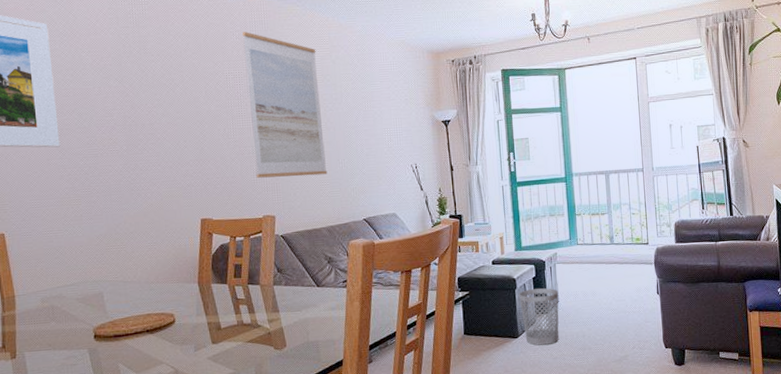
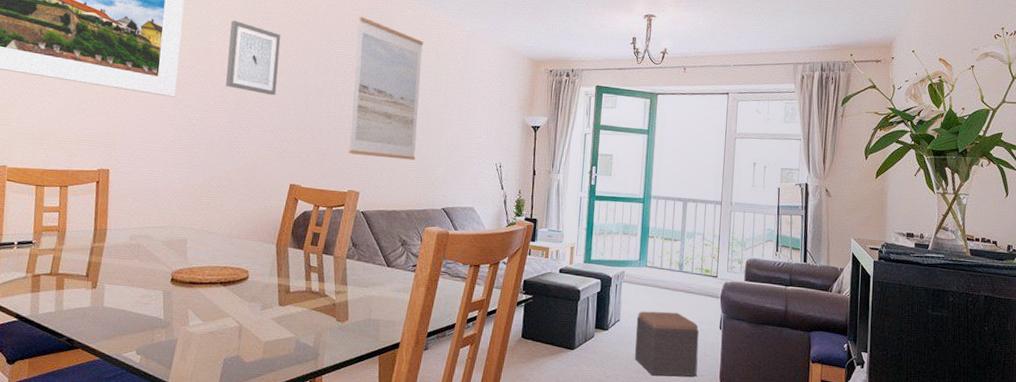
wall art: none [105,55,169,130] -> present [226,20,281,96]
wastebasket: present [519,288,559,346] -> none [581,303,621,362]
footstool: none [575,284,641,350] -> present [635,311,699,377]

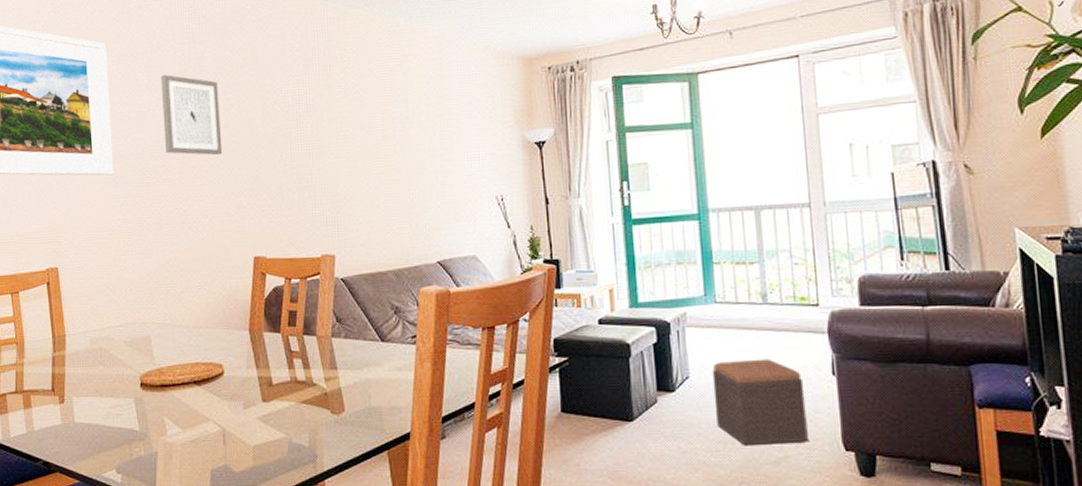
wall art: present [348,16,424,161] -> none [303,43,396,211]

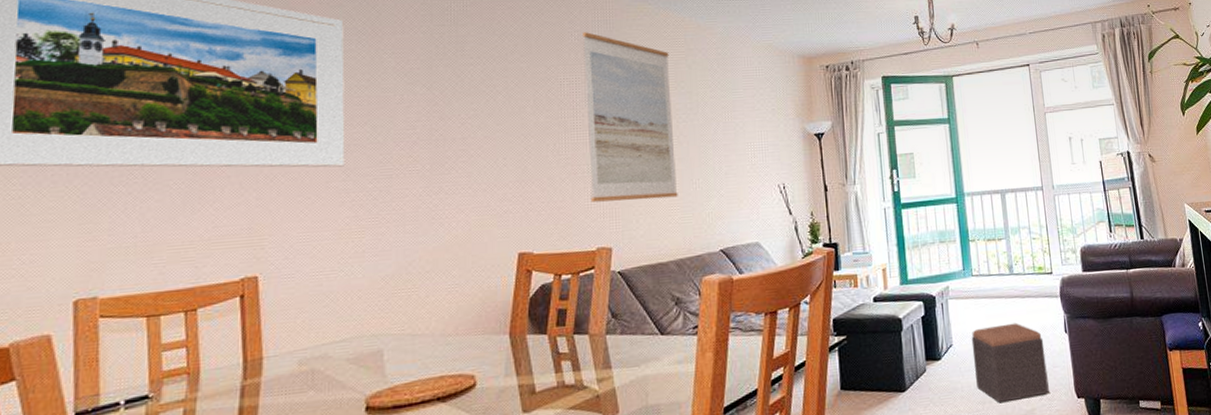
wall art: present [160,74,223,156] -> none [412,58,485,145]
wall art: none [303,43,396,211] -> present [583,32,678,202]

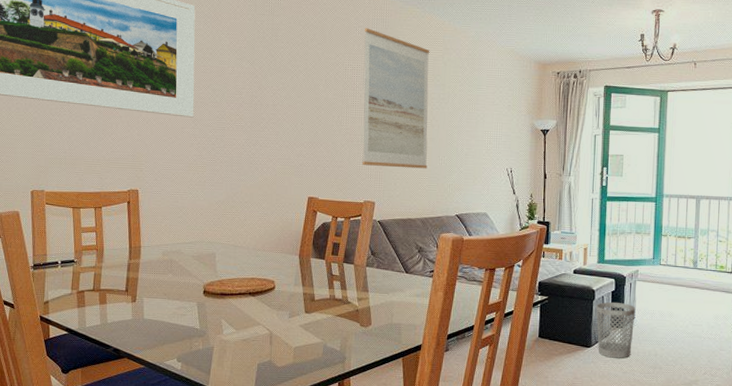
wastebasket: none [905,329,954,401] -> present [596,302,636,358]
footstool: present [971,322,1049,404] -> none [651,308,715,371]

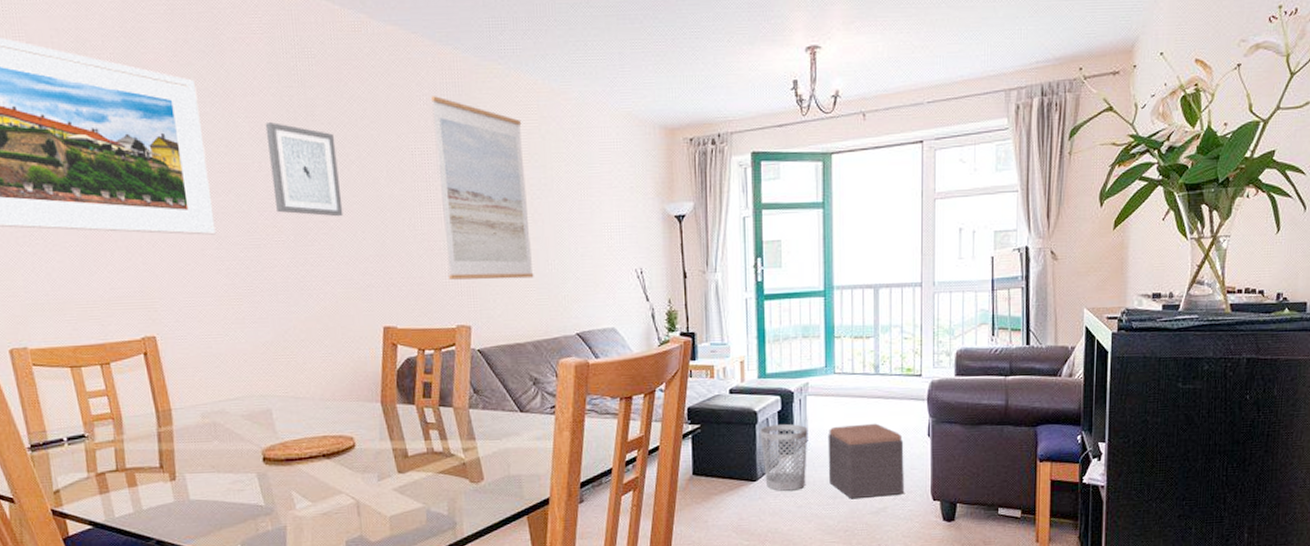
wall art: none [240,39,290,112] -> present [265,122,343,217]
footstool: none [651,308,715,371] -> present [828,423,904,500]

